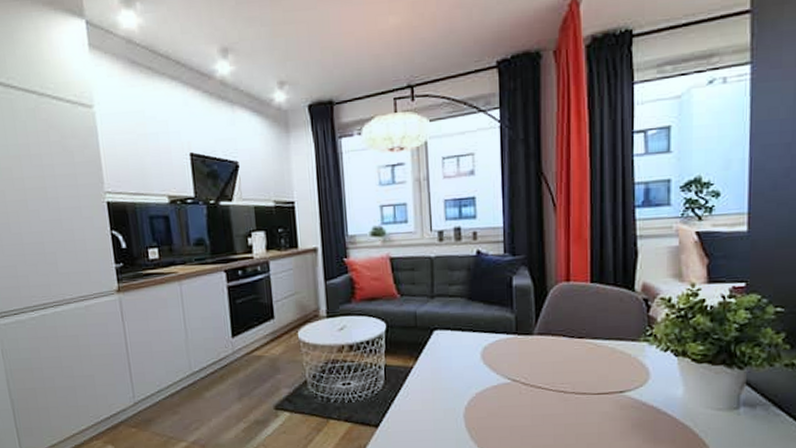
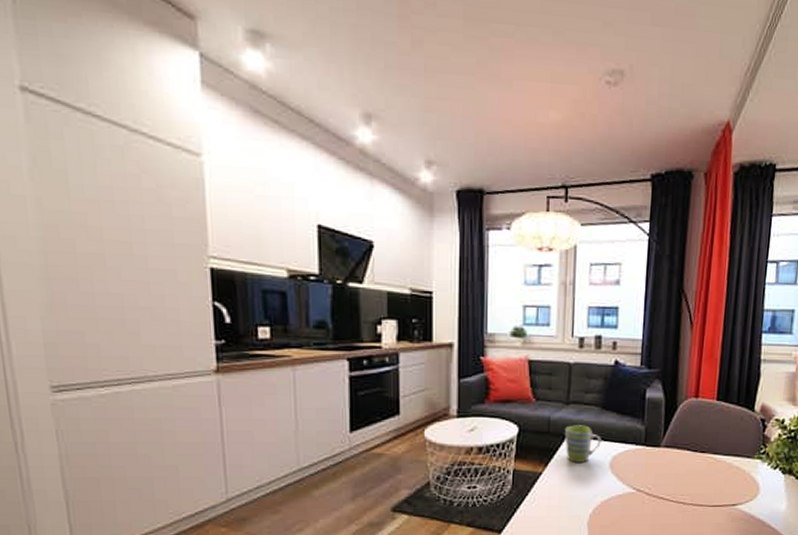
mug: none [432,317,470,355] -> present [565,425,601,462]

